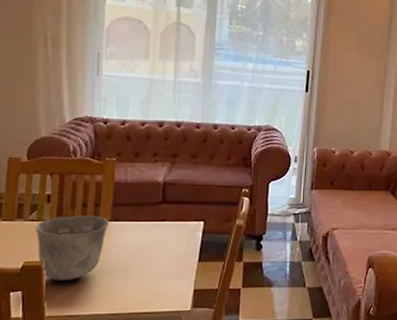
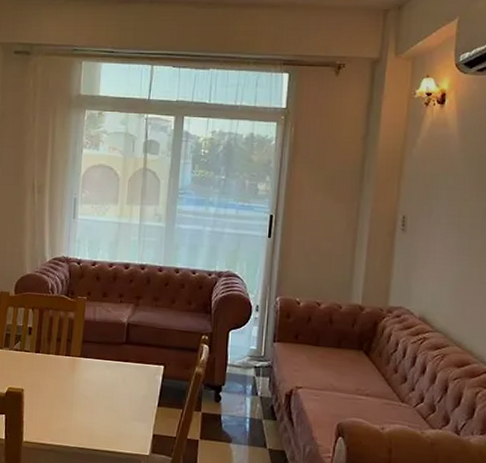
cup: present [35,215,110,281] -> none [18,348,79,410]

